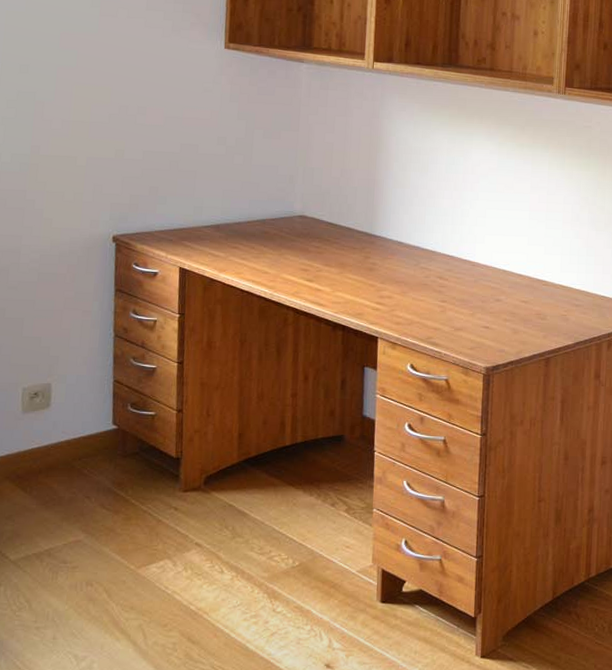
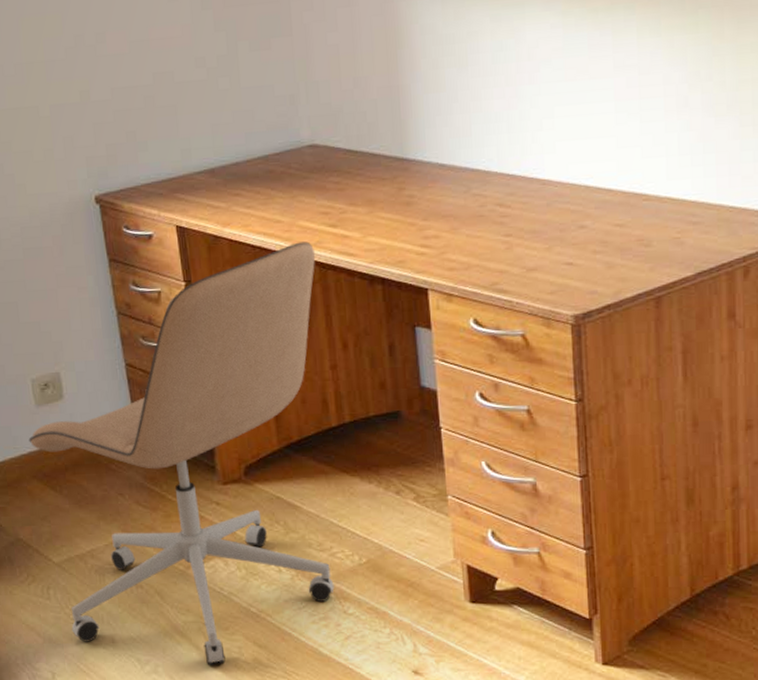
office chair: none [9,290,293,662] -> present [28,241,335,666]

